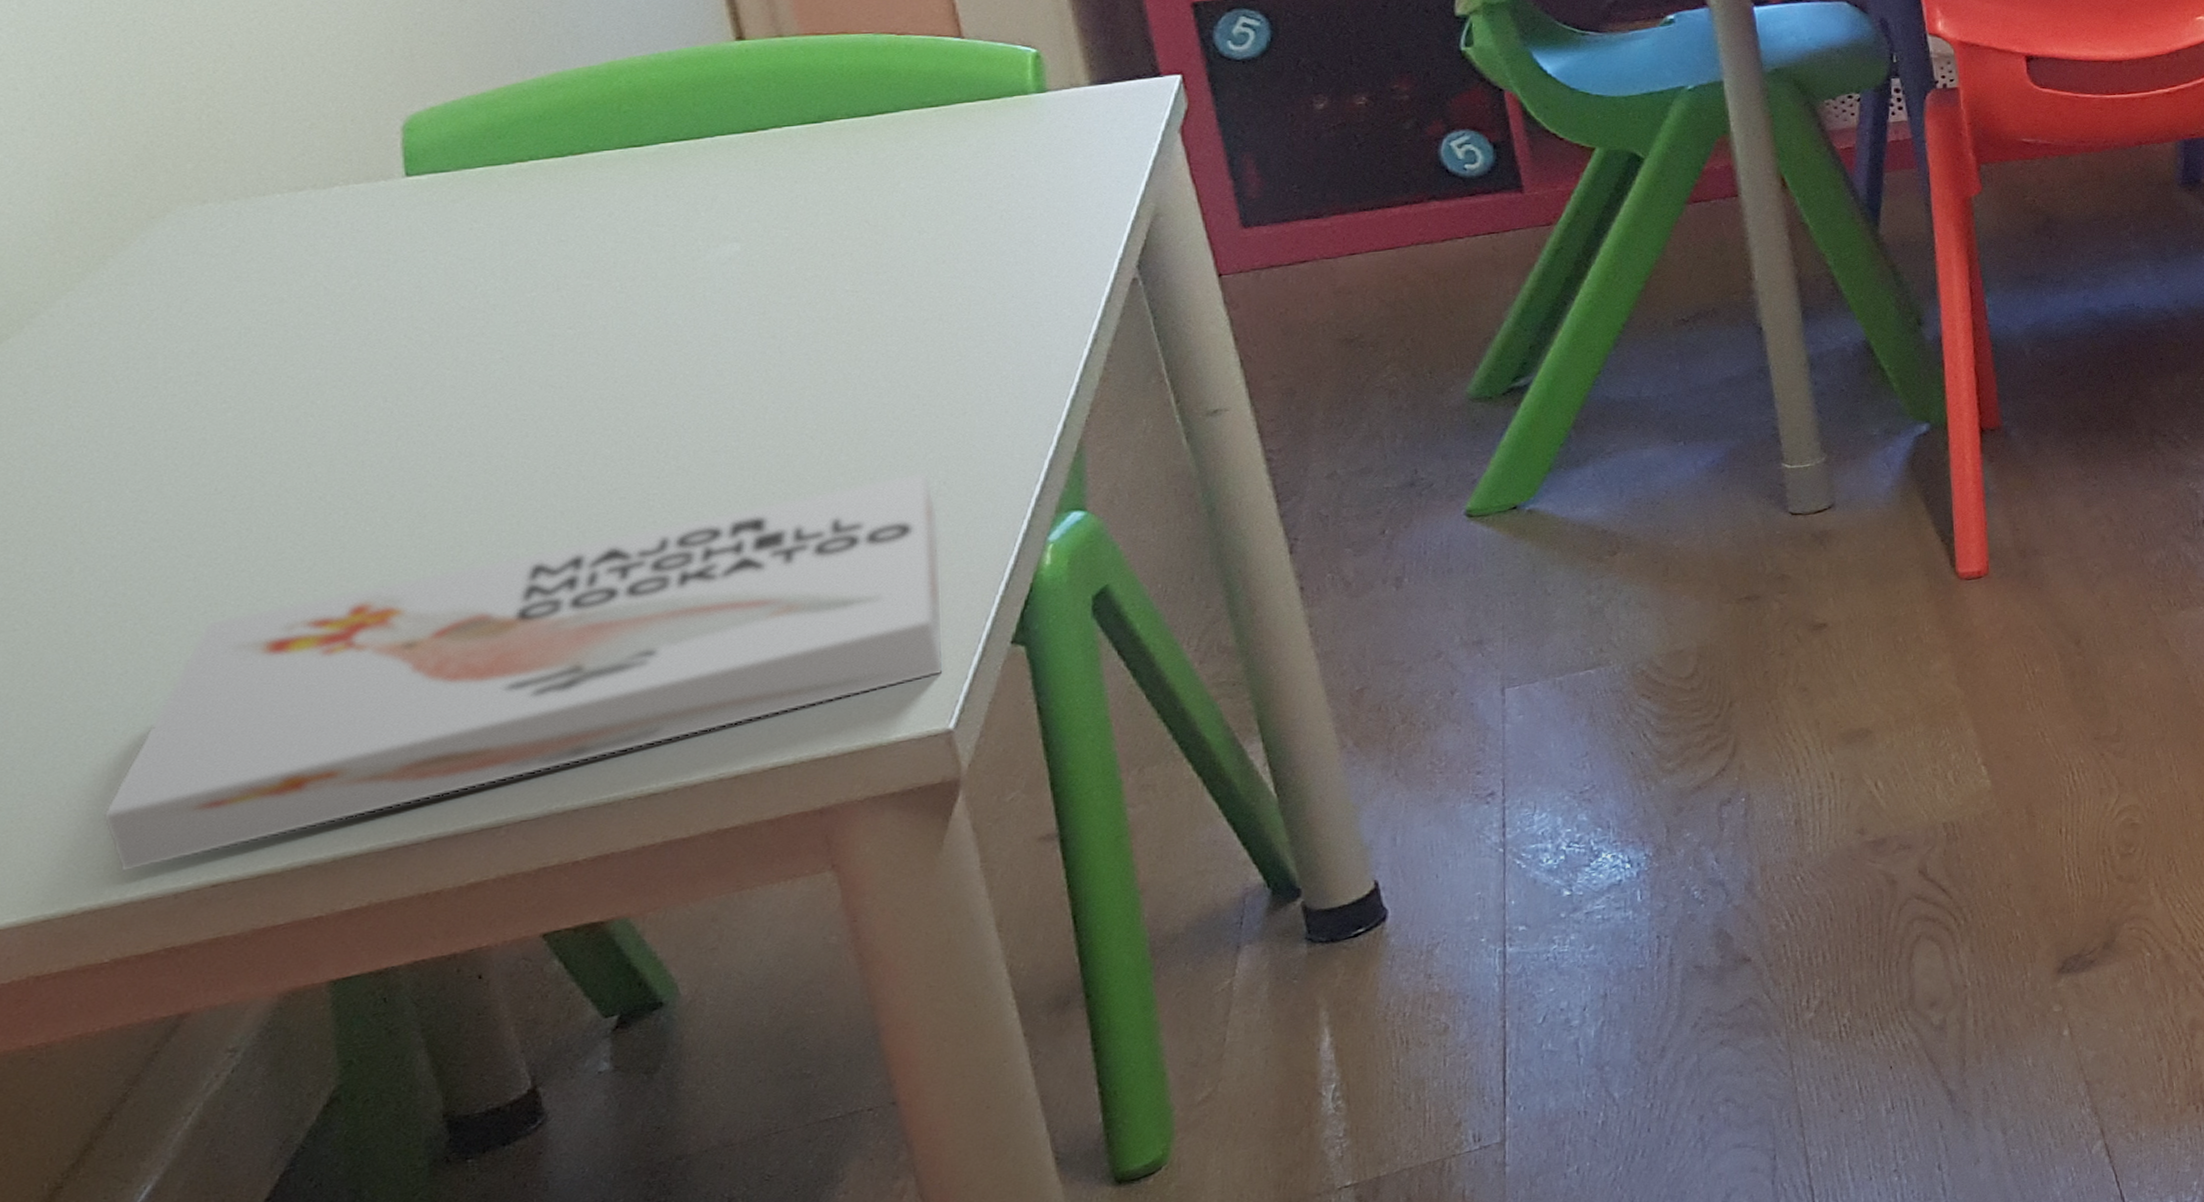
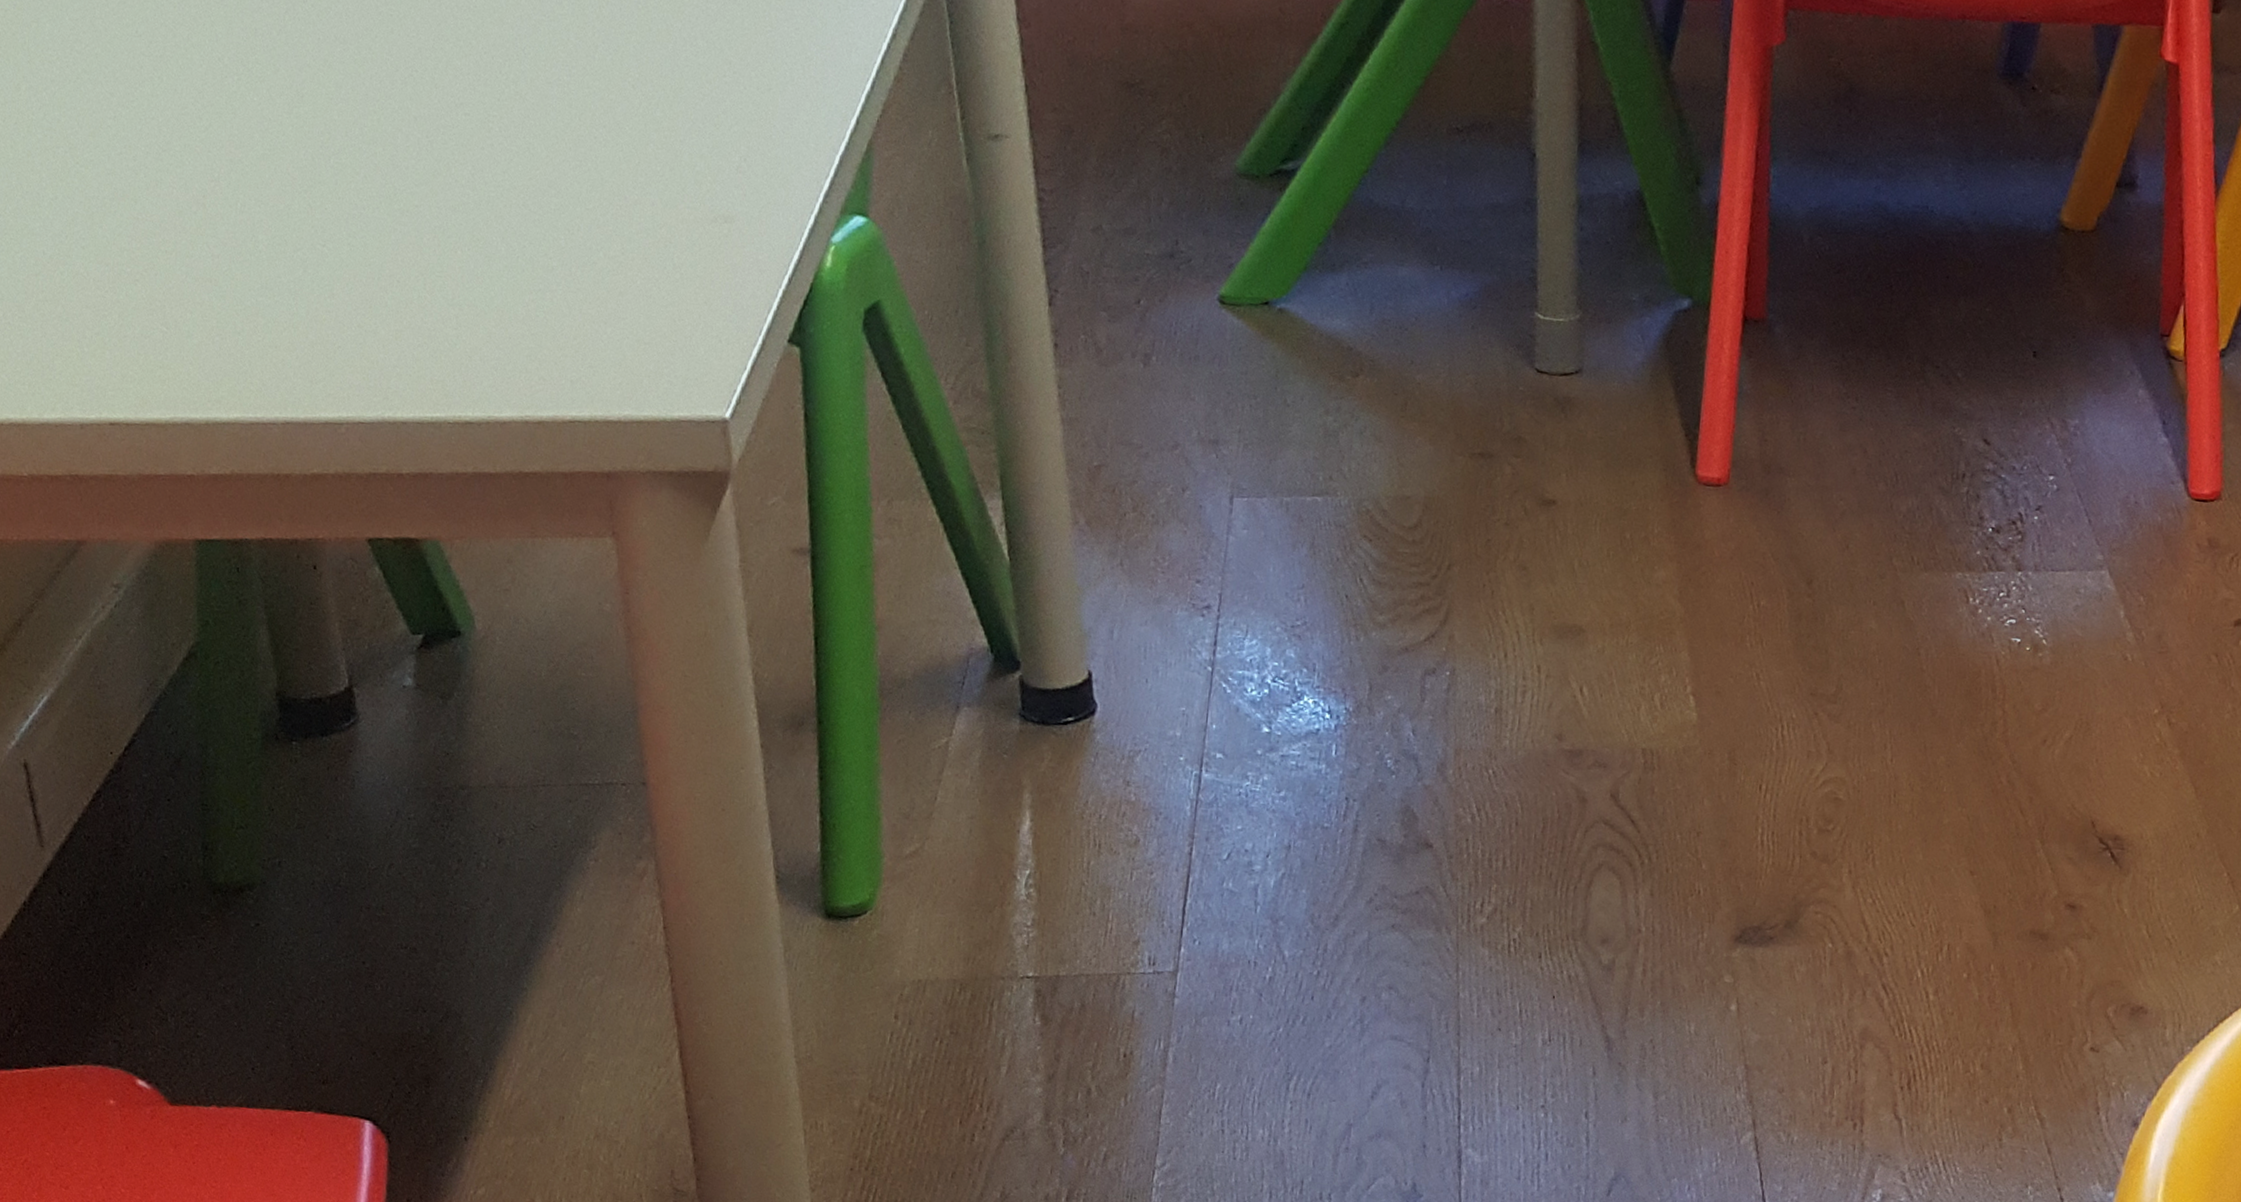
book: present [102,471,944,873] -> none [29,142,737,395]

